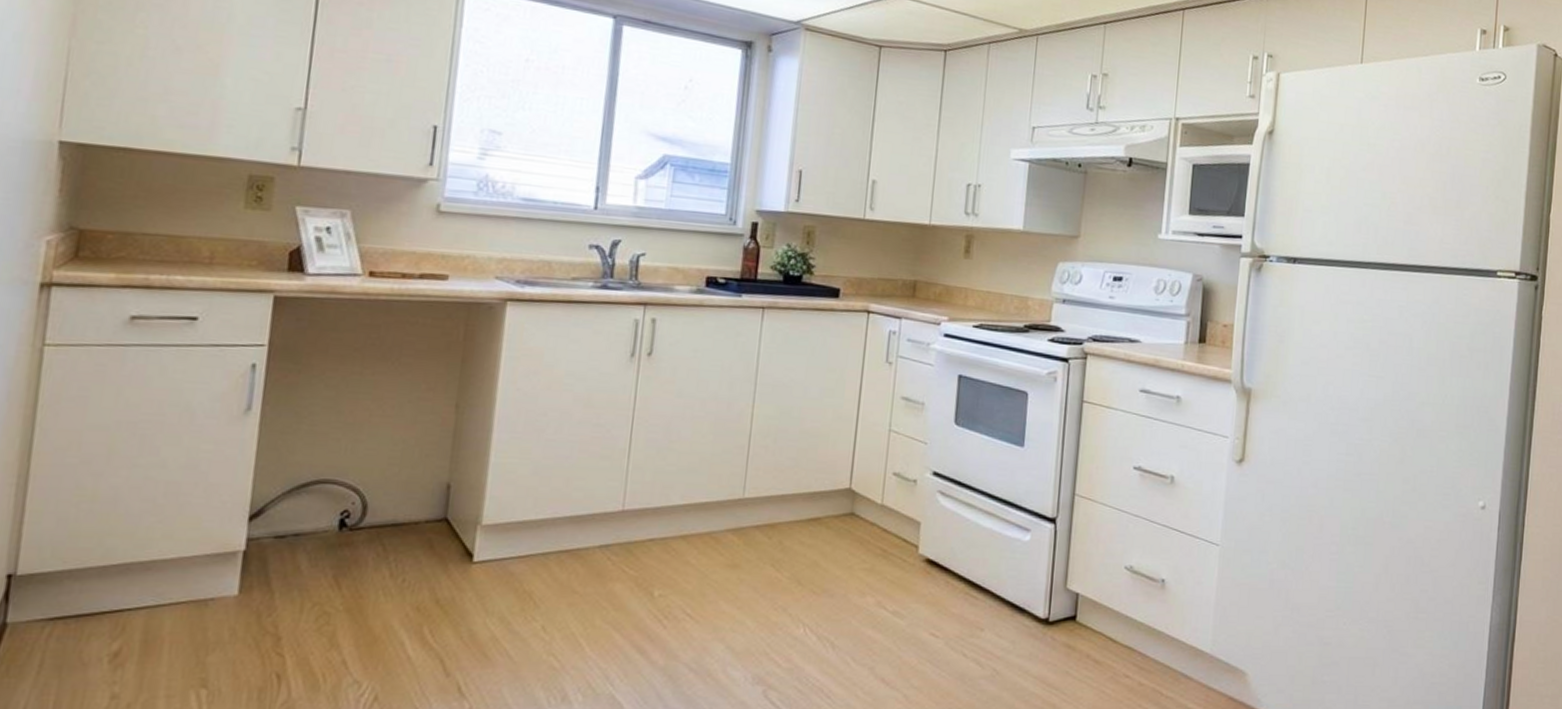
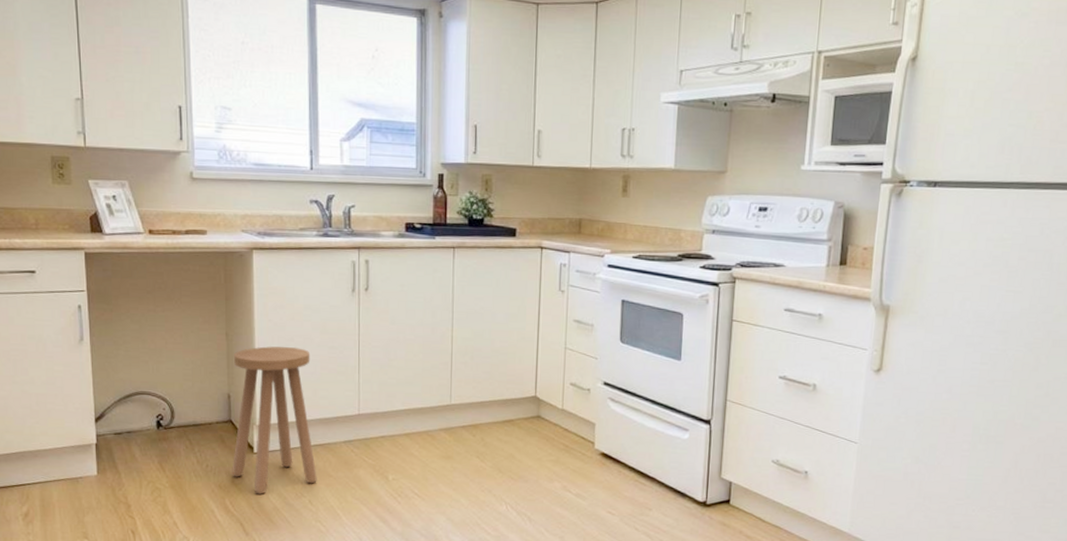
stool: none [437,422,567,619] -> present [232,346,317,494]

